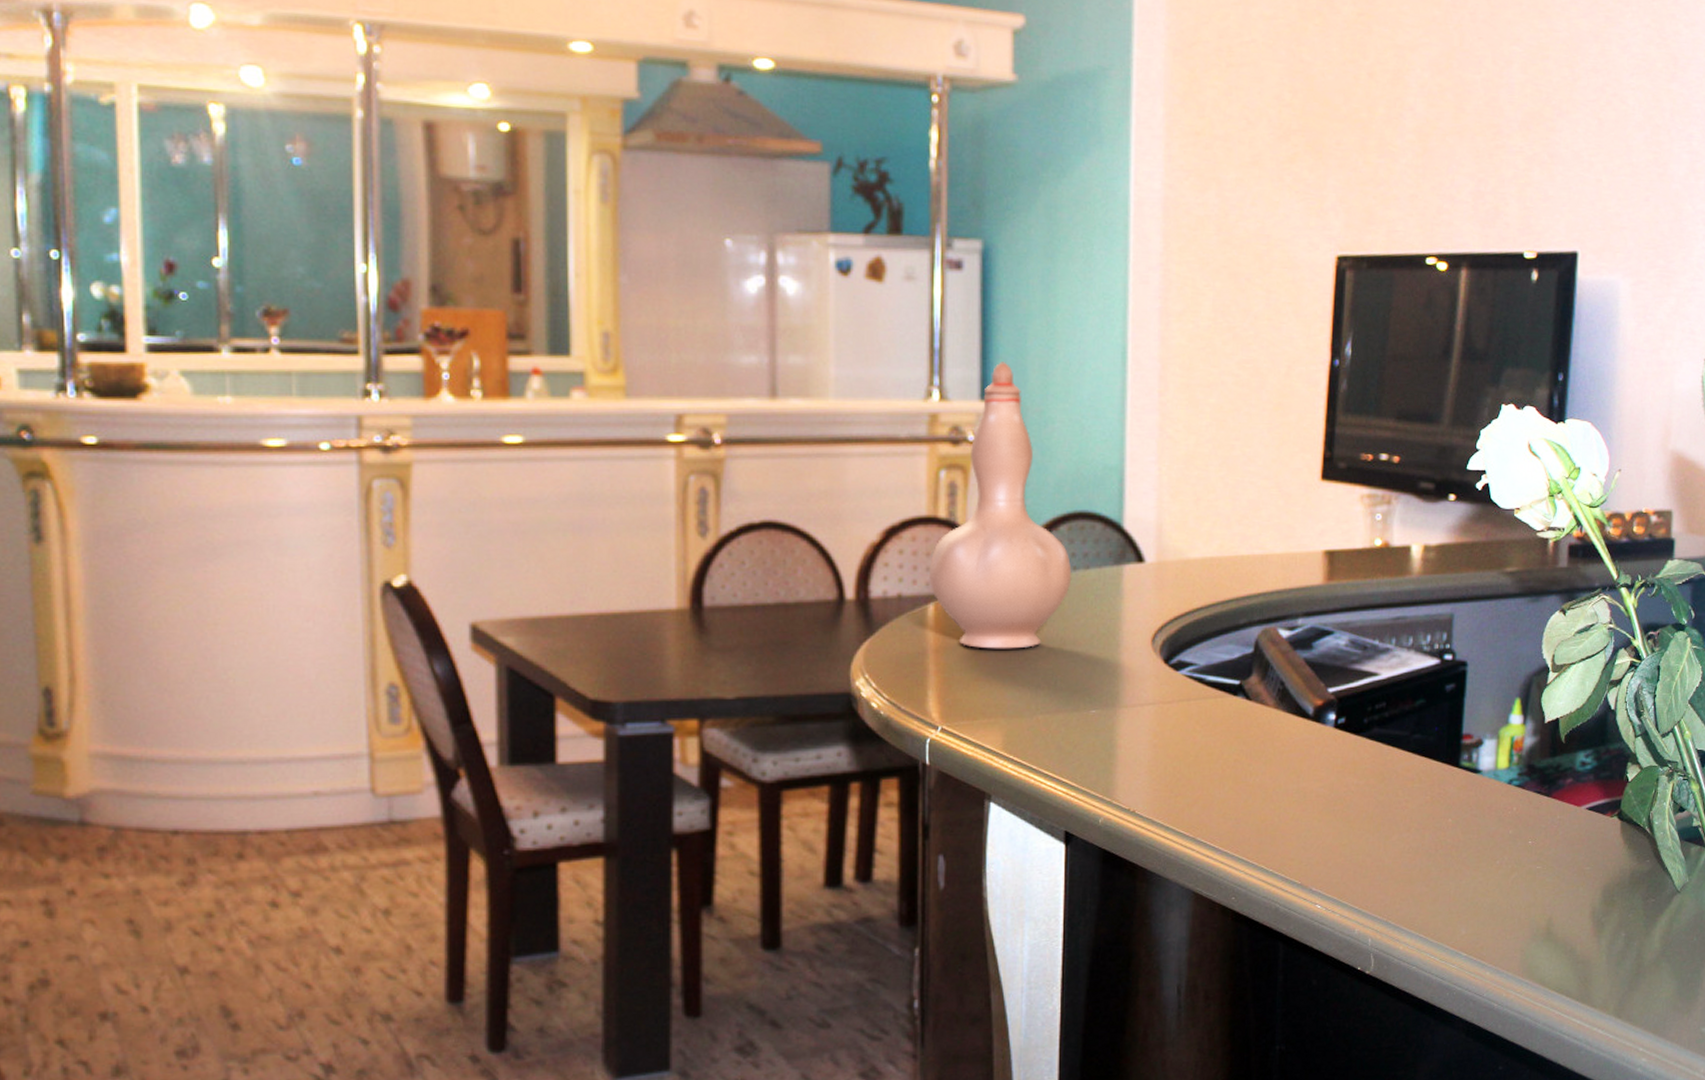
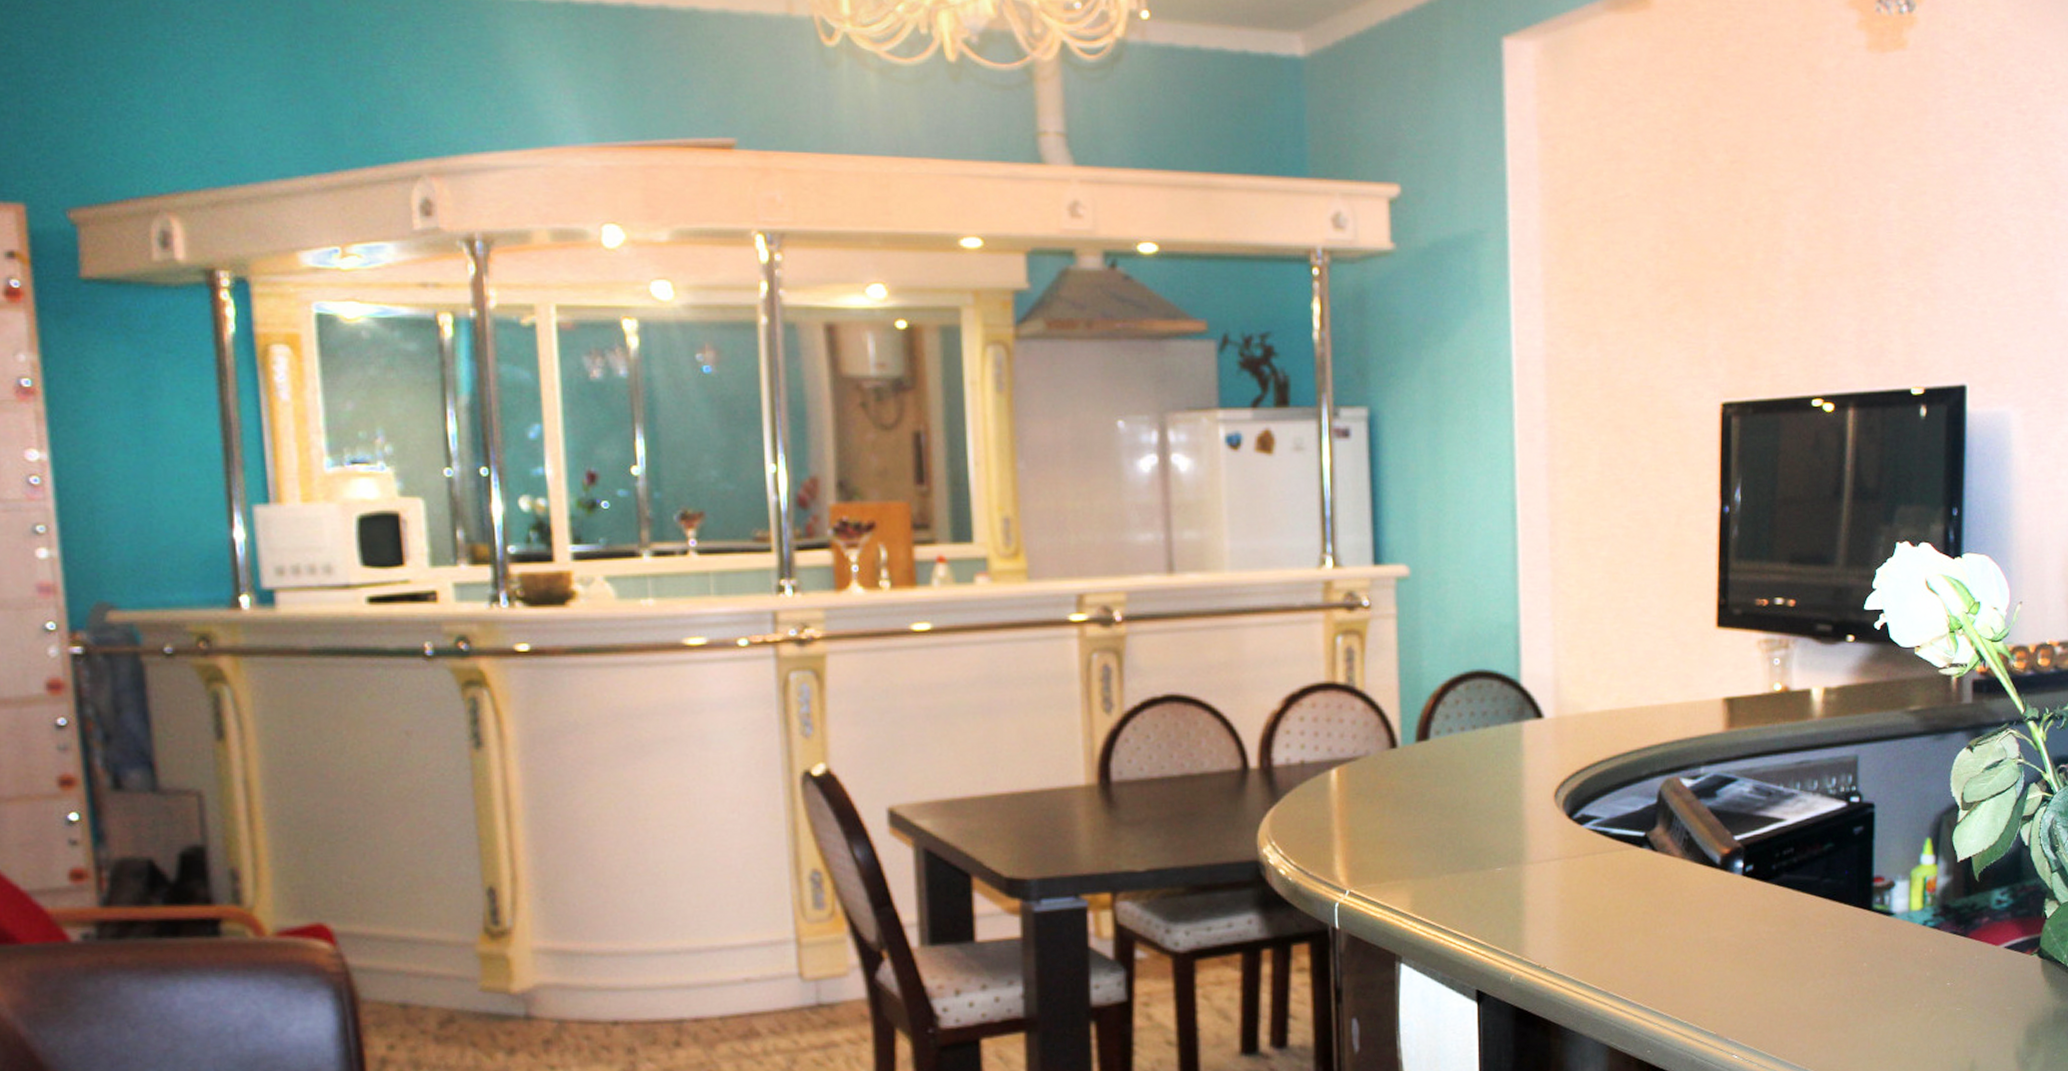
vase: present [929,362,1072,649] -> none [1330,526,1472,811]

